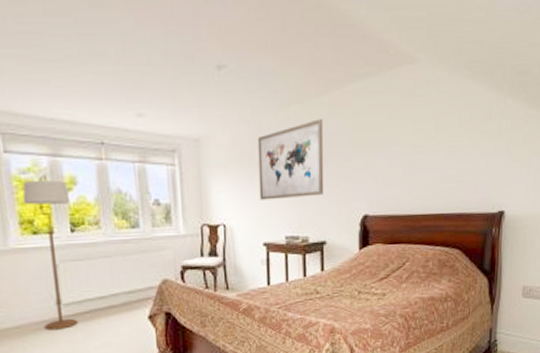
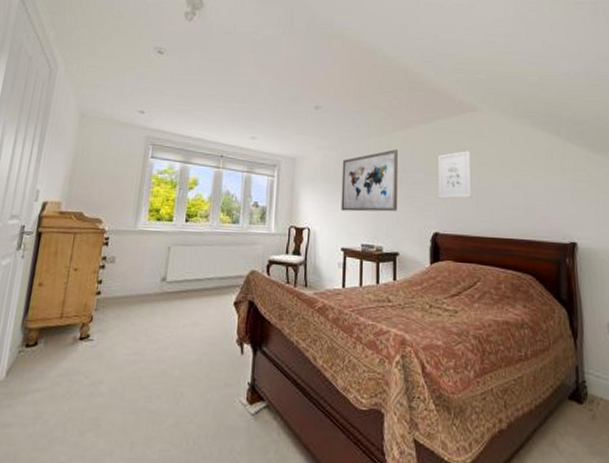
floor lamp: present [22,174,78,331] -> none [147,175,191,305]
wall art: none [368,115,404,176] -> present [438,151,471,199]

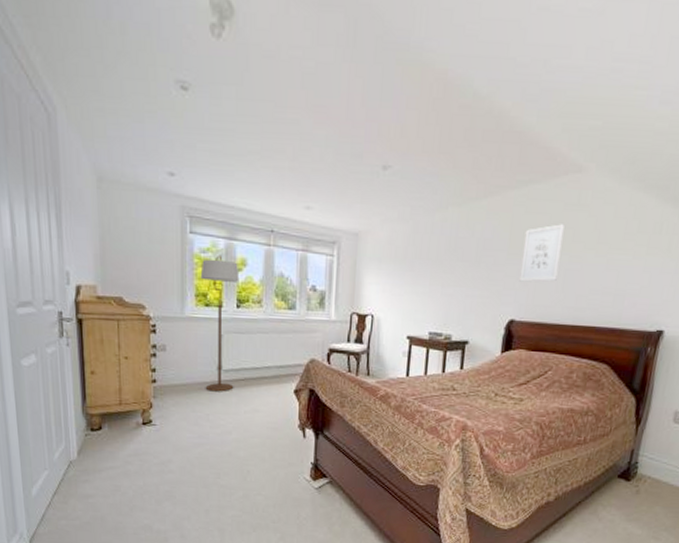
floor lamp: none [147,175,191,305] -> present [200,254,240,392]
wall art: present [341,149,399,212] -> none [408,222,480,297]

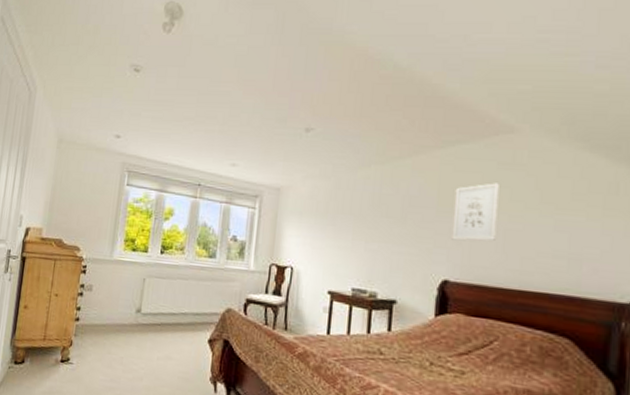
floor lamp: present [200,254,240,392] -> none [123,204,166,336]

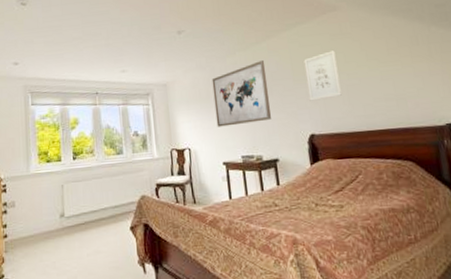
wall art: none [329,180,405,253] -> present [211,60,271,127]

